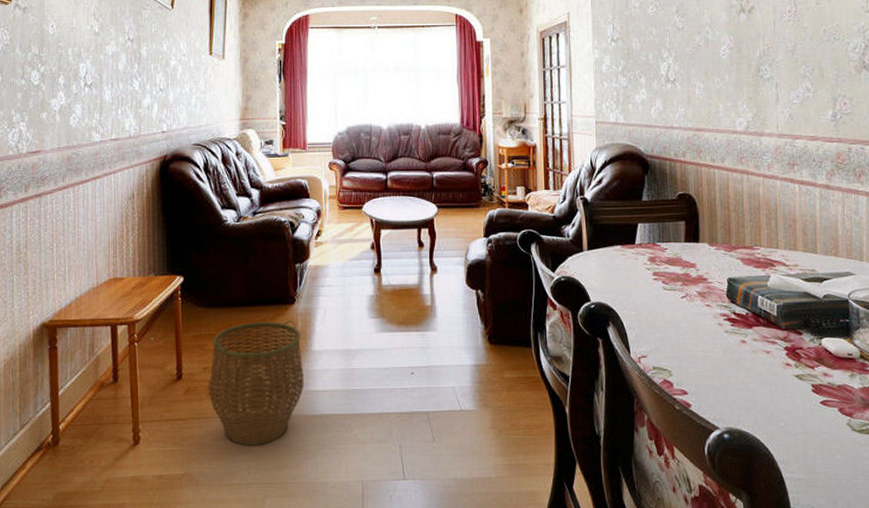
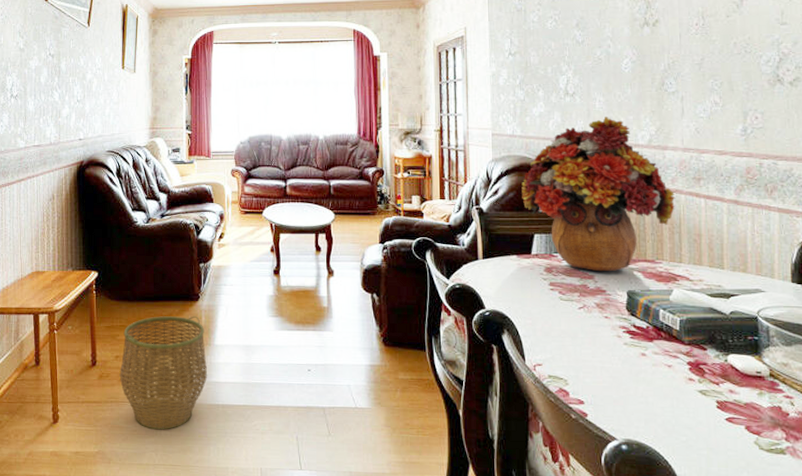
flower arrangement: none [625,102,772,260] -> present [521,116,676,272]

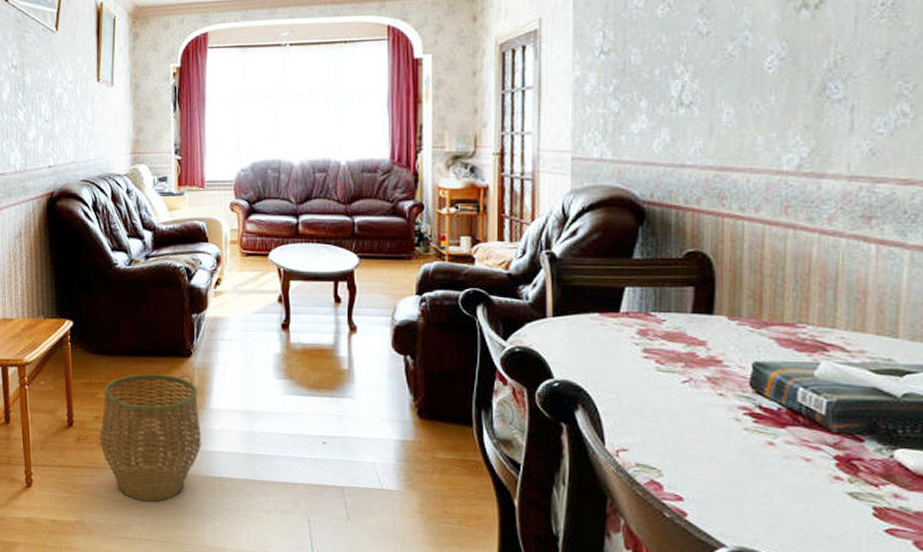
flower arrangement: present [521,116,676,272] -> none [610,133,833,337]

